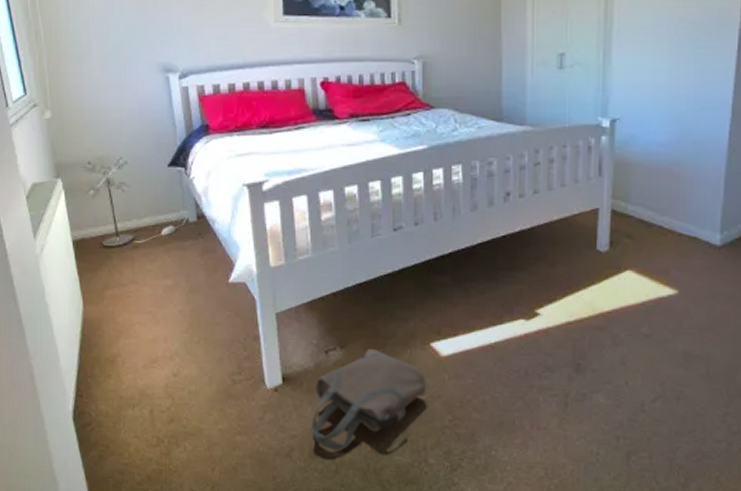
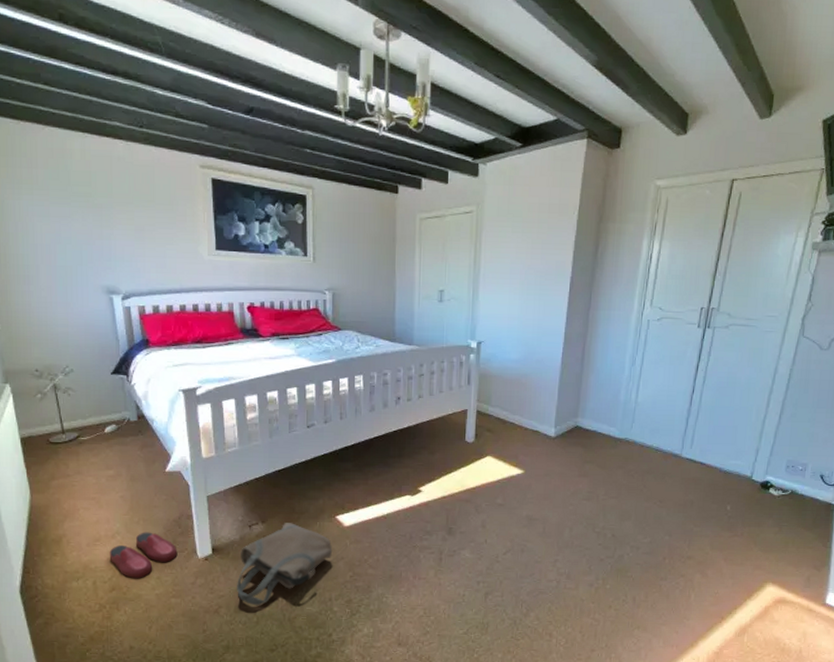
slippers: none [167,354,243,409] -> present [109,532,178,578]

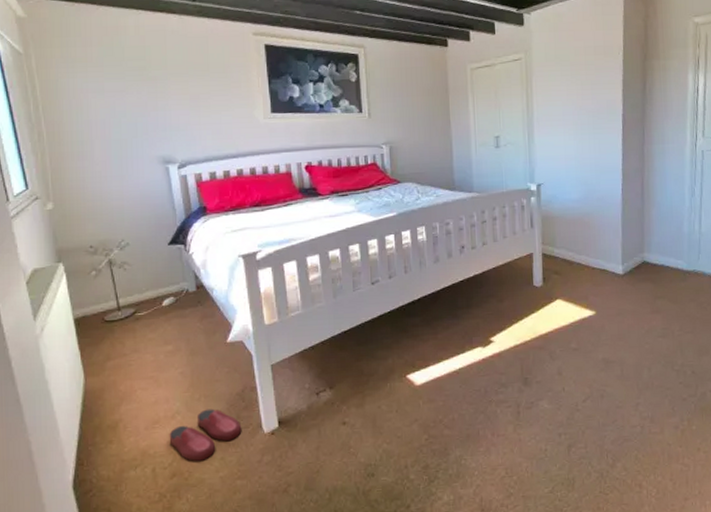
tote bag: present [237,523,333,606] -> none [306,386,406,481]

